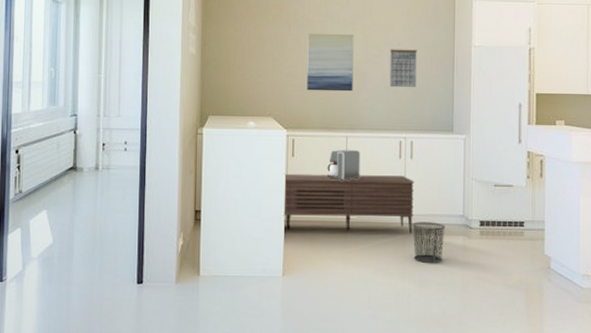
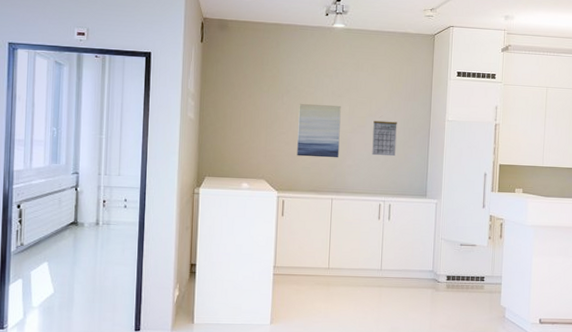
sideboard: present [282,173,414,234] -> none [271,231,391,287]
coffee maker: present [327,149,360,181] -> none [313,210,344,239]
waste bin: present [412,222,445,263] -> none [387,276,417,313]

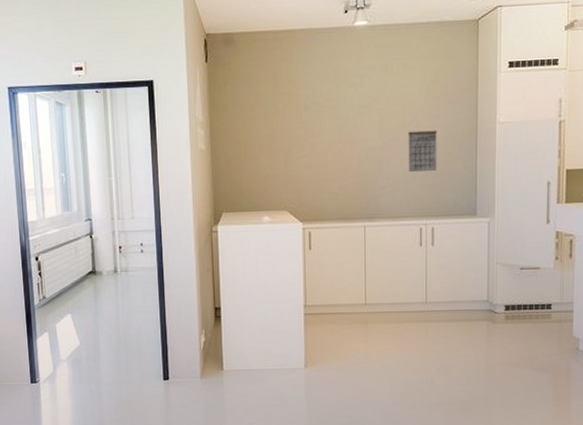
wall art: present [297,103,341,158] -> none [320,117,370,181]

